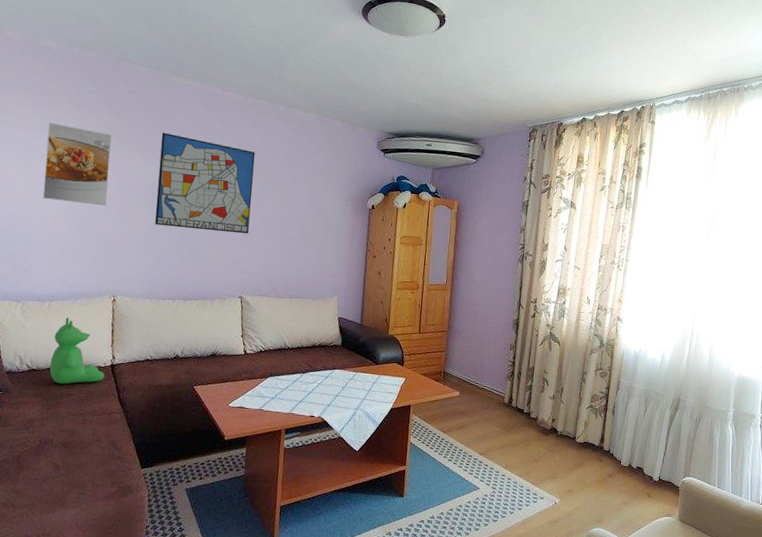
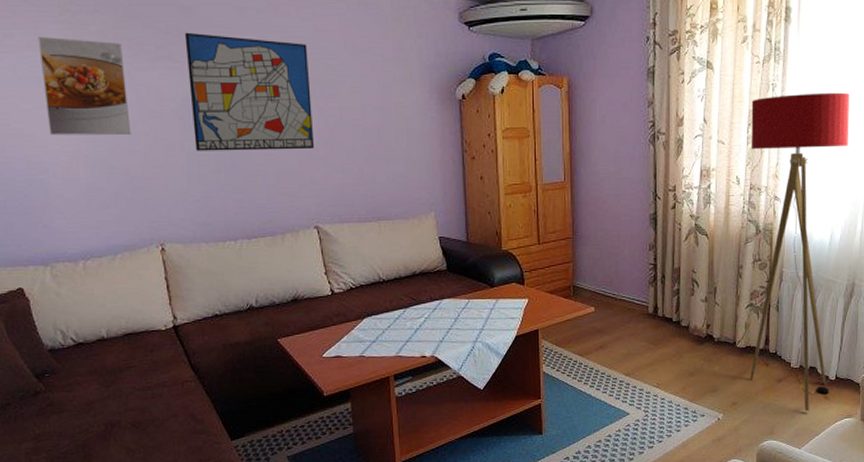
teddy bear: present [49,317,105,385] -> none [98,277,168,356]
floor lamp: none [585,235,685,506] -> present [750,92,850,411]

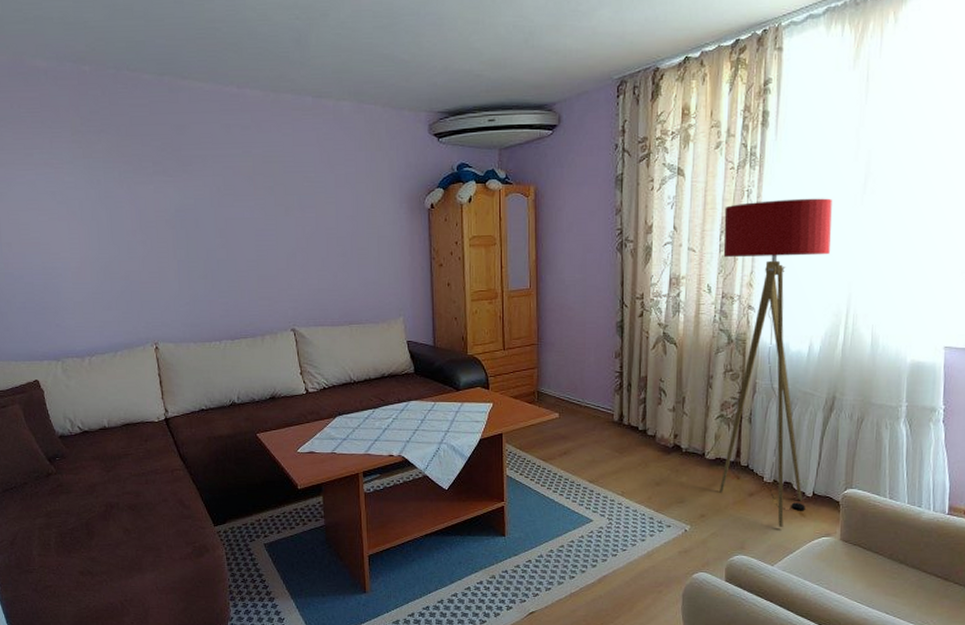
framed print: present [38,36,131,136] -> none [53,154,131,244]
wall art: present [184,32,315,151] -> none [178,148,293,258]

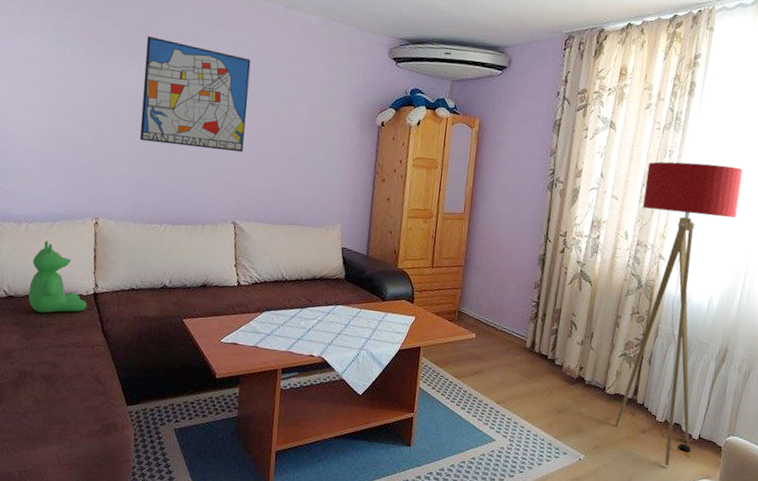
teddy bear: none [101,372,160,444] -> present [28,241,87,313]
wall art: none [178,148,293,258] -> present [139,35,251,153]

